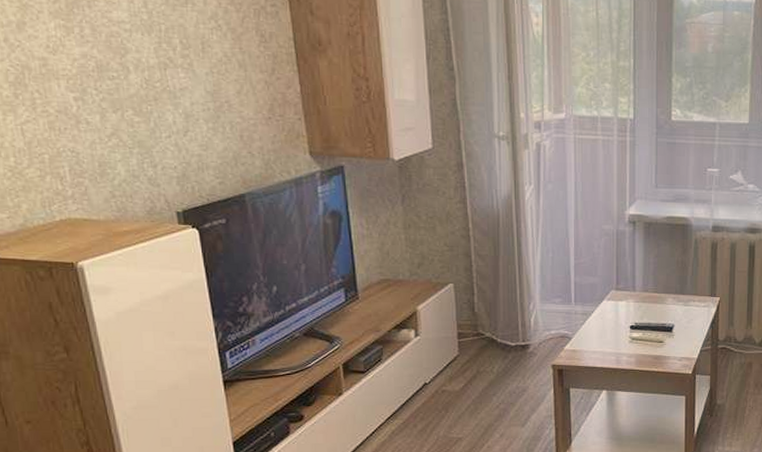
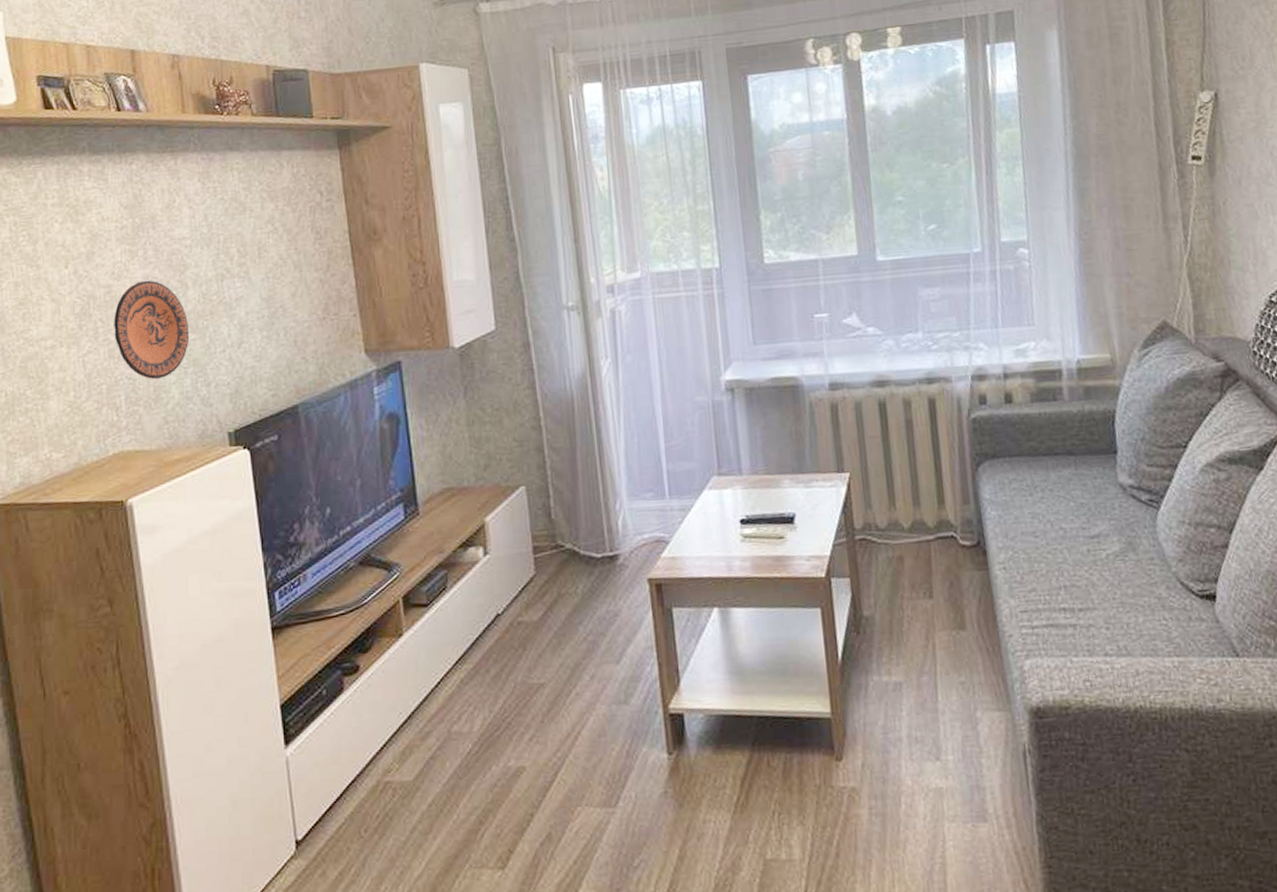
decorative plate: none [51,58,134,156] -> present [114,280,190,380]

